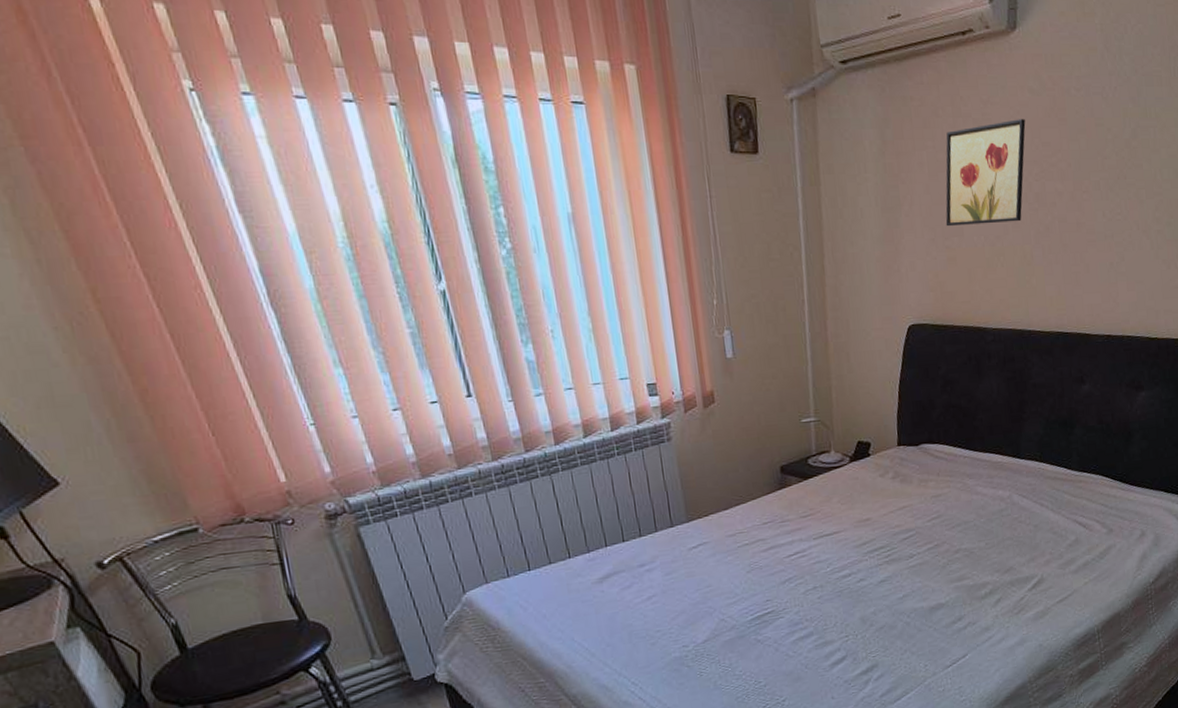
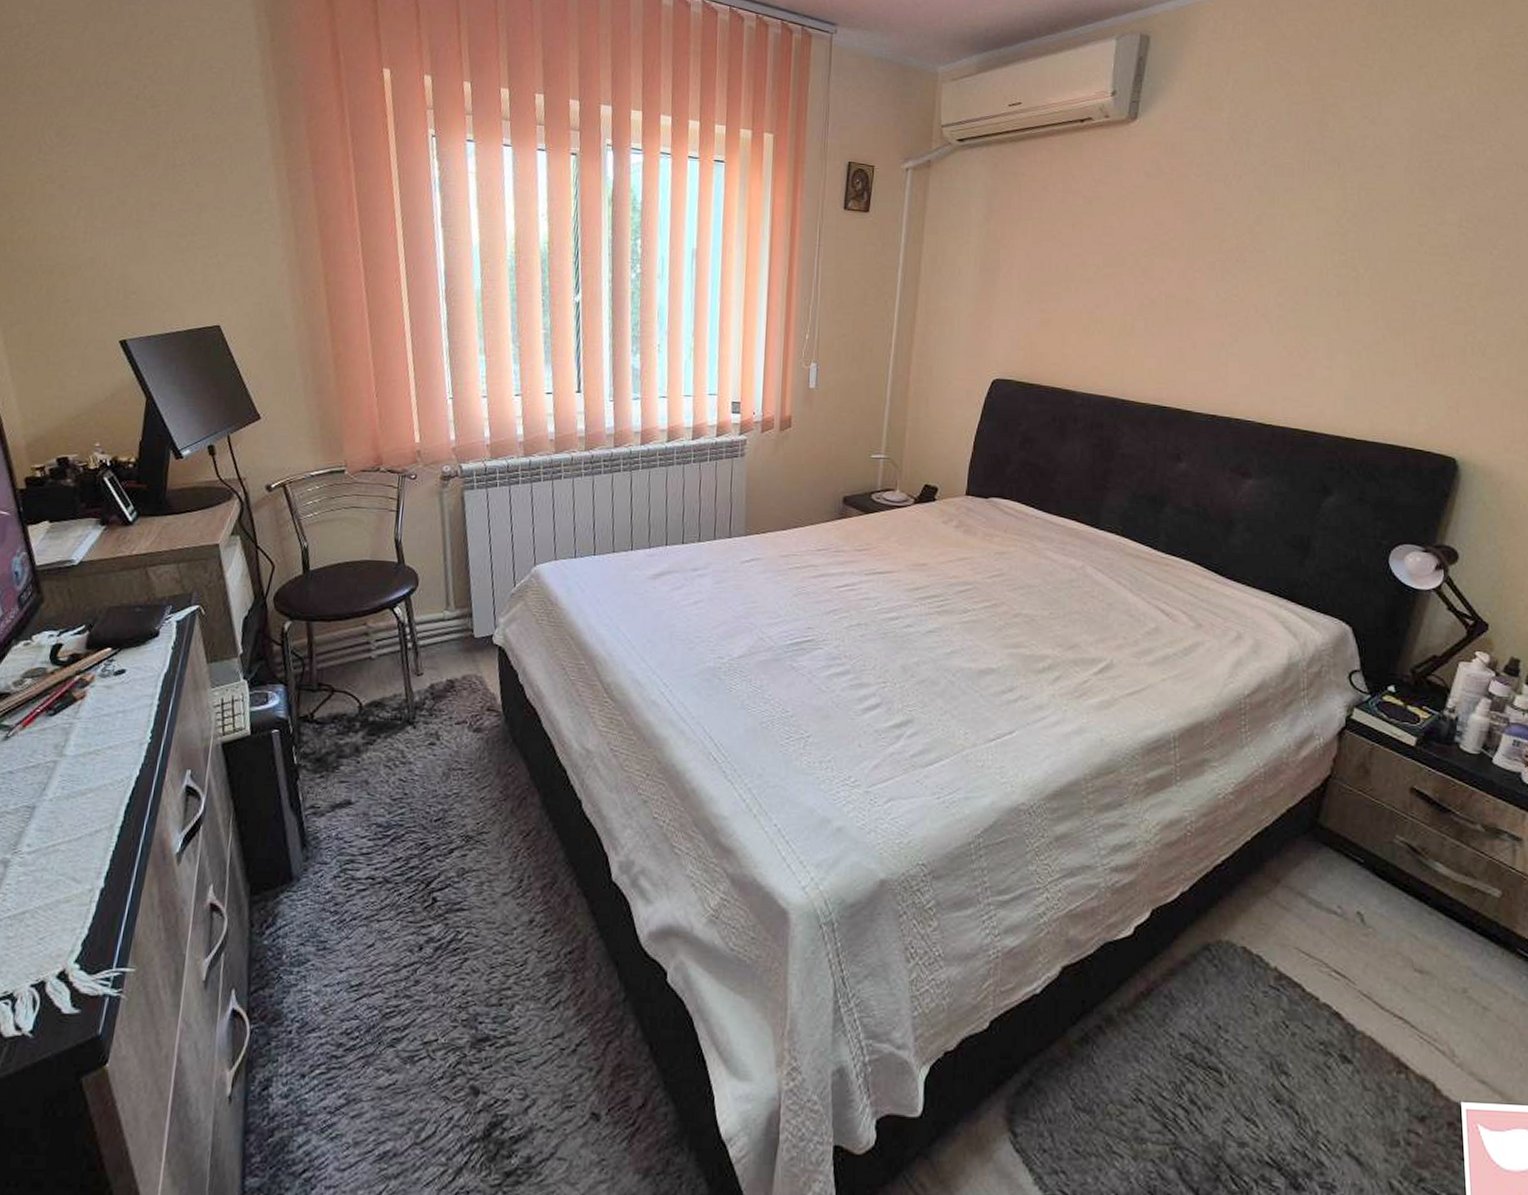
wall art: present [945,119,1026,227] -> none [1043,198,1138,293]

